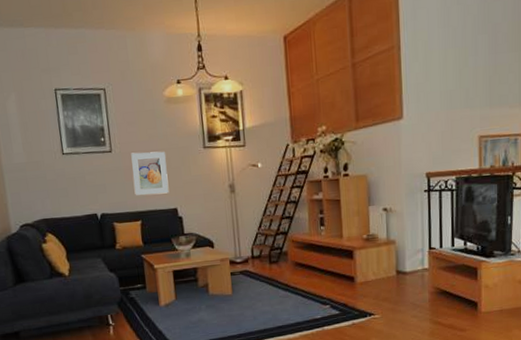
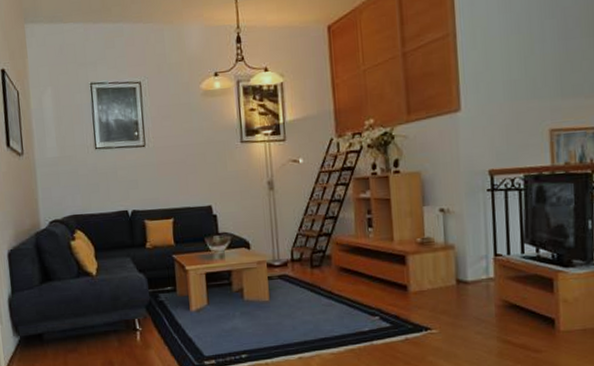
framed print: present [131,151,169,196] -> none [165,146,204,193]

